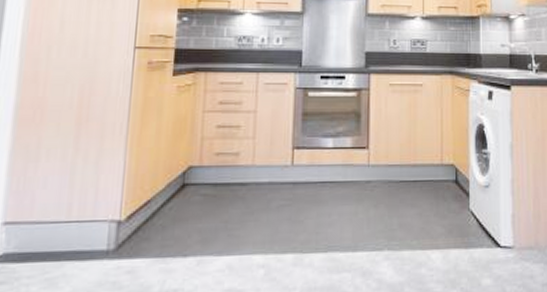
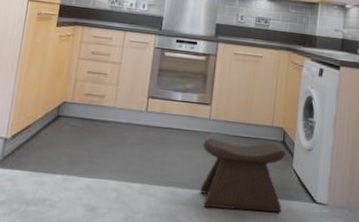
stool: none [363,184,462,271] -> present [200,138,286,213]

